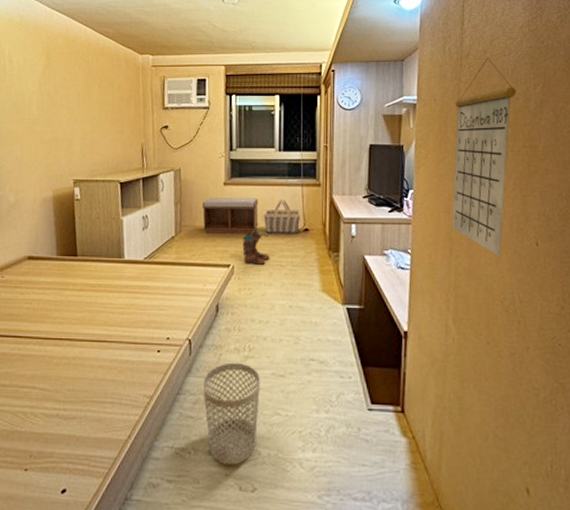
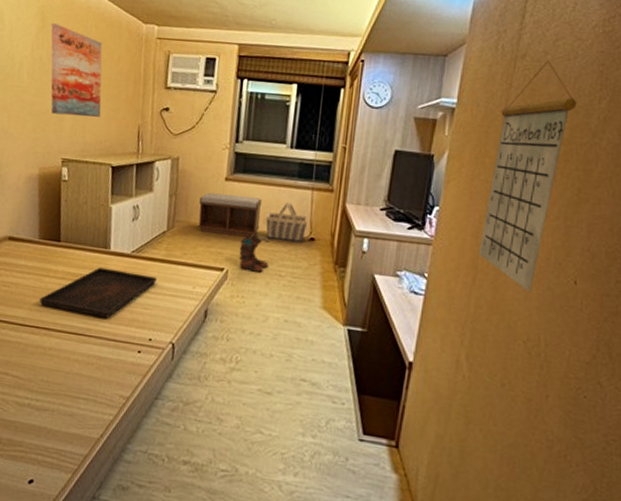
wall art: none [56,60,107,140] -> present [51,23,103,117]
serving tray: none [61,276,170,323] -> present [39,267,157,318]
wastebasket: present [202,362,260,466] -> none [182,372,245,479]

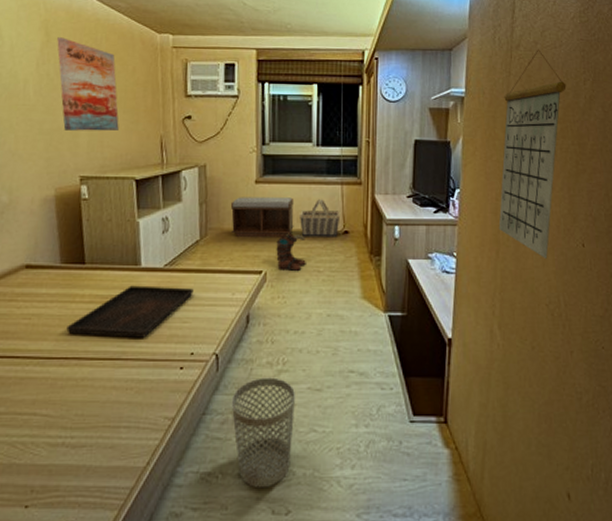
wastebasket: none [182,372,245,479] -> present [231,377,295,489]

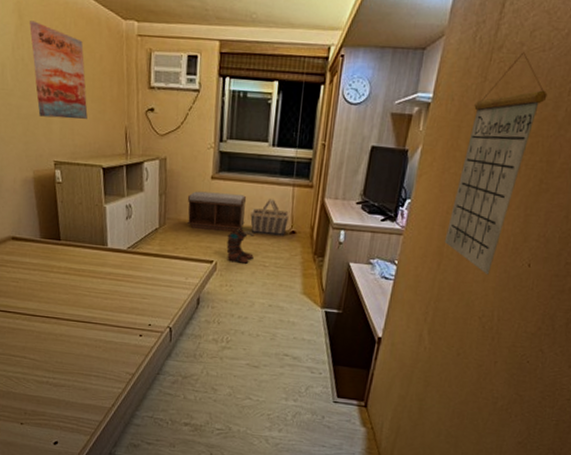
serving tray: present [66,285,194,338] -> none [47,262,152,308]
wastebasket: present [231,377,295,489] -> none [181,351,236,436]

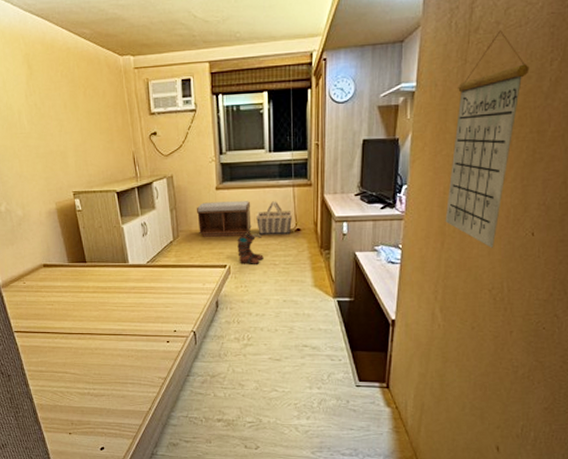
wall art: present [29,21,88,120] -> none [38,69,98,153]

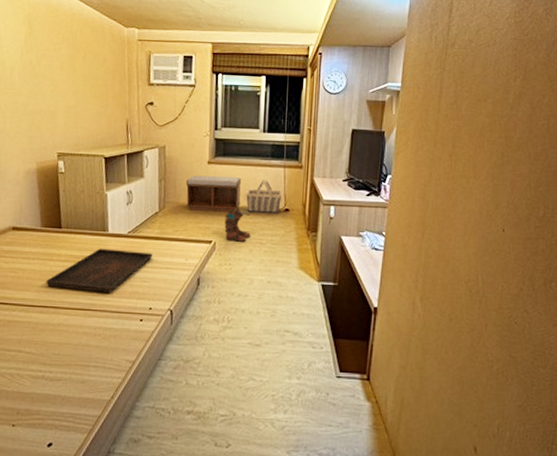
serving tray: none [79,278,172,319] -> present [46,248,153,293]
calendar: present [445,30,530,248] -> none [425,48,497,241]

